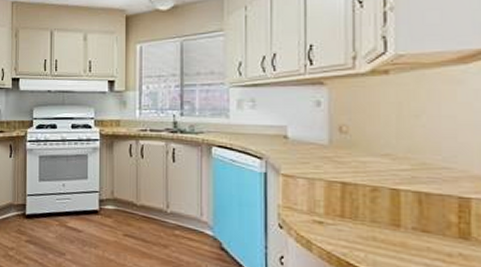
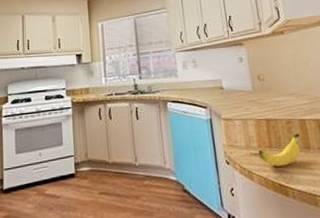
banana: none [324,205,389,242] -> present [258,133,301,167]

